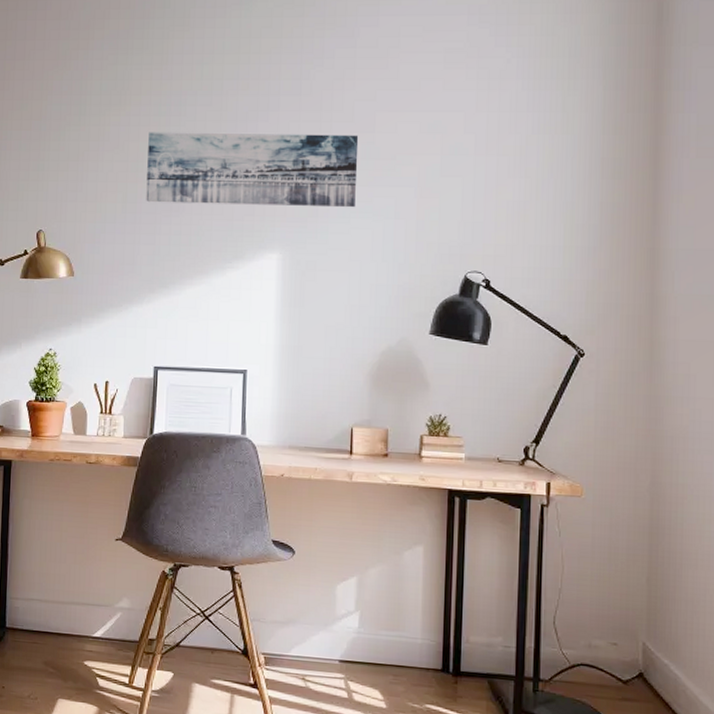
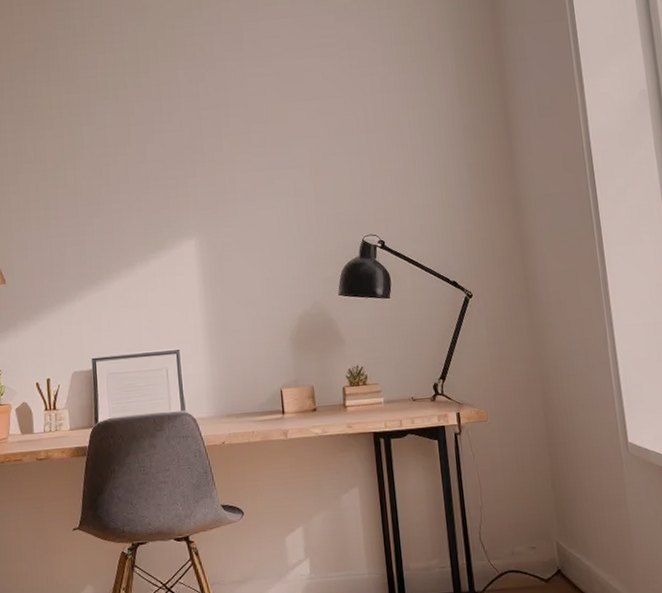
wall art: present [146,132,359,208] -> none [63,126,259,207]

